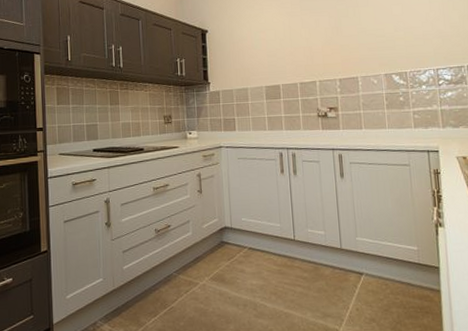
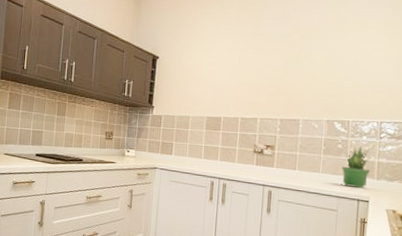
planter: none [406,96,434,139] -> present [341,145,372,188]

